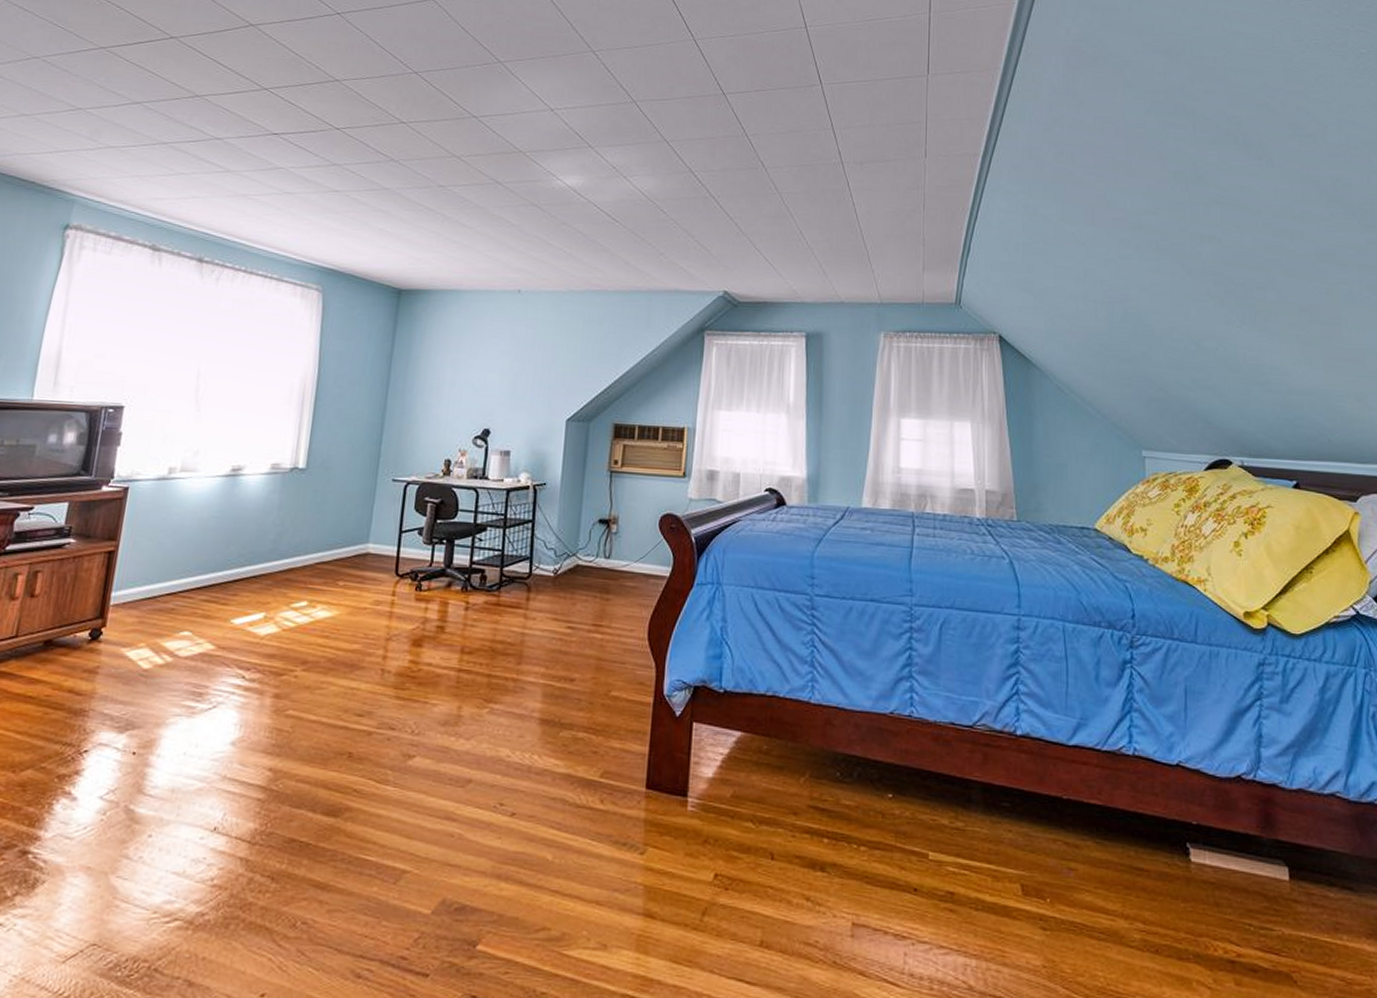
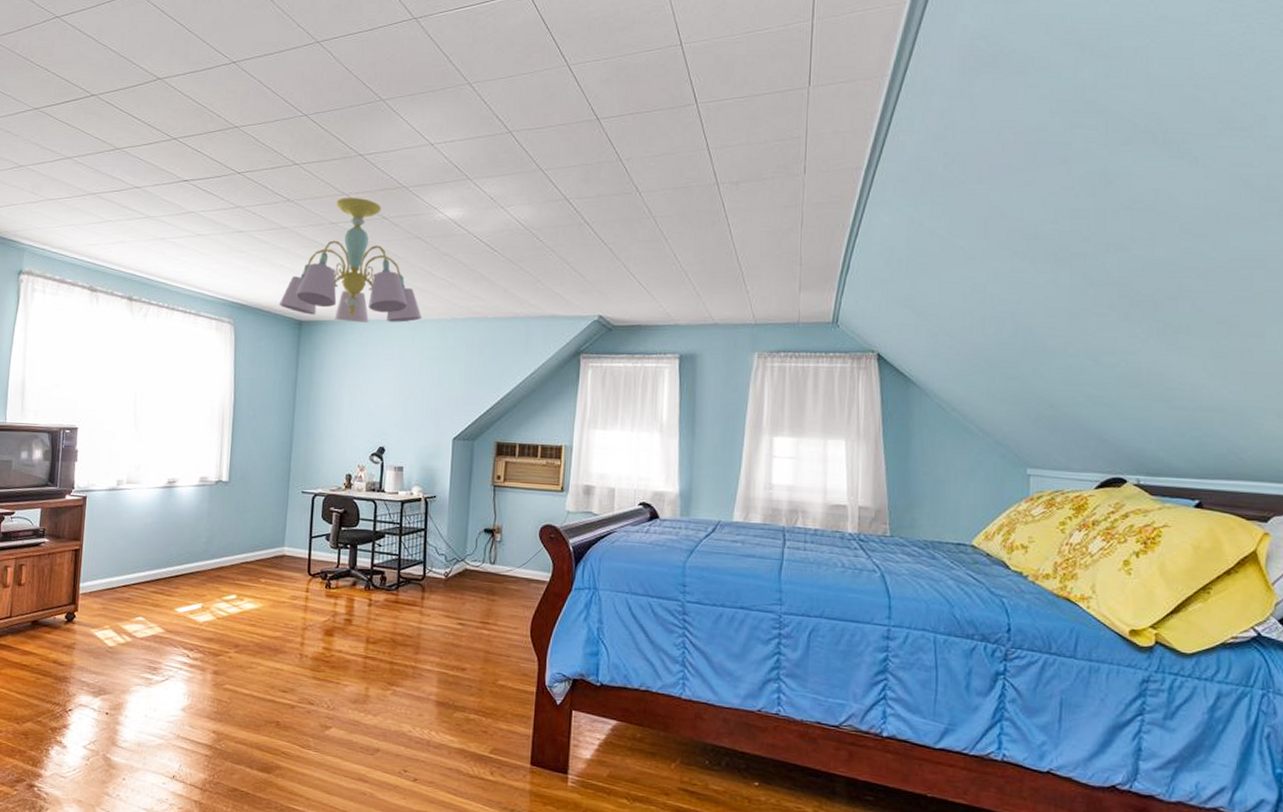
chandelier: none [375,160,537,294] -> present [278,198,423,323]

